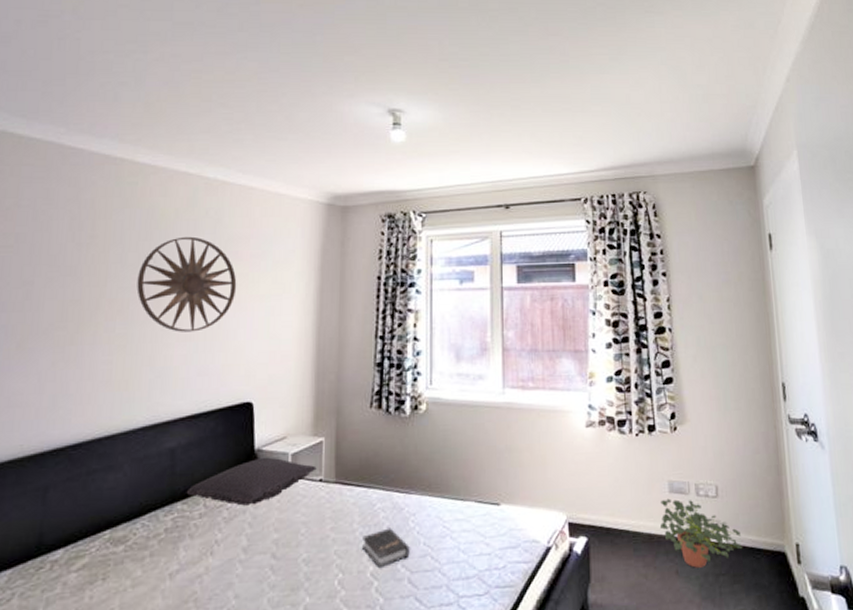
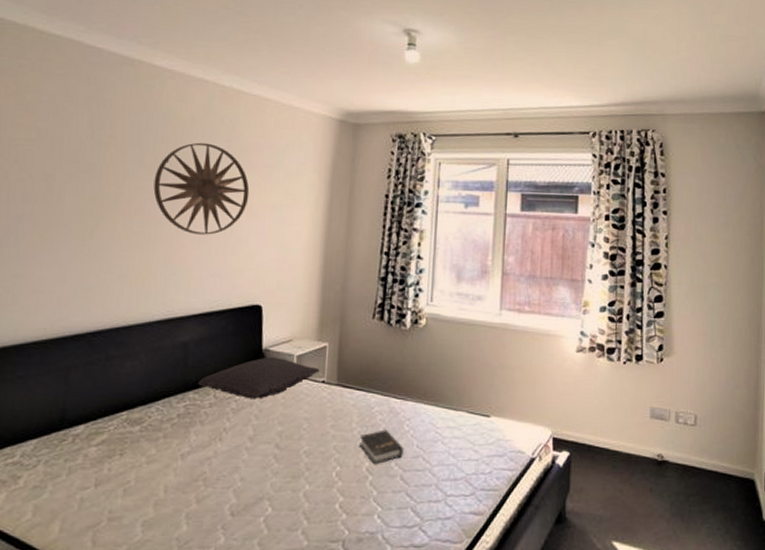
potted plant: present [659,498,743,568] -> none [638,423,715,487]

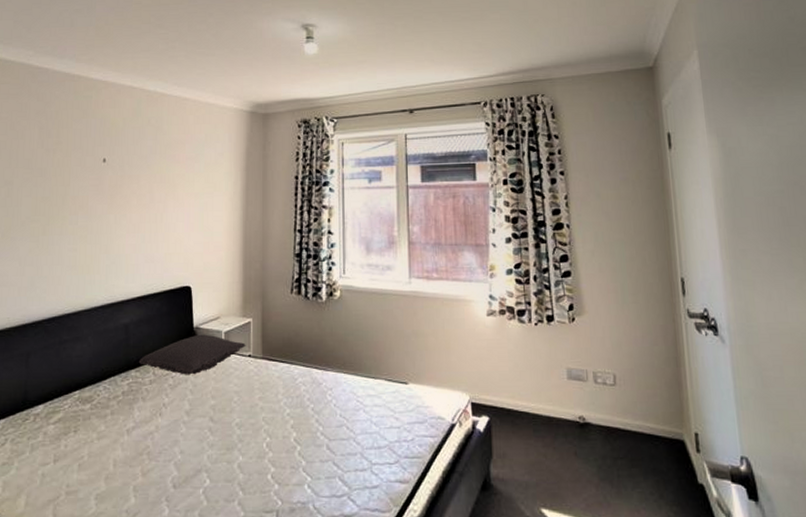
wall art: present [153,142,250,235] -> none [94,142,175,225]
hardback book: present [360,429,404,465] -> none [287,400,328,435]

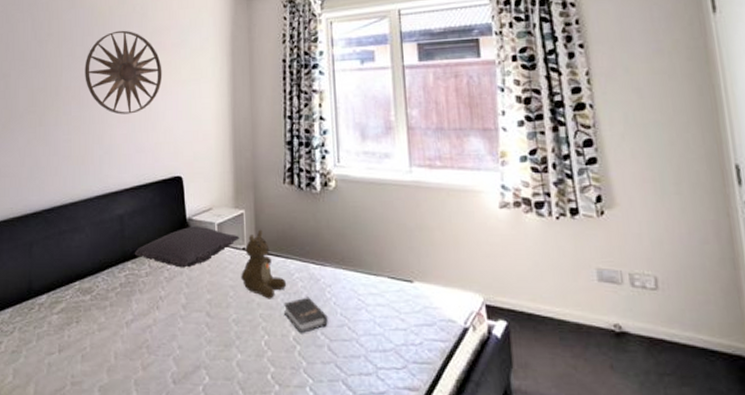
wall art: none [94,142,175,225] -> present [85,30,162,115]
teddy bear: none [246,337,290,403] -> present [241,229,287,299]
hardback book: none [287,400,328,435] -> present [284,297,328,334]

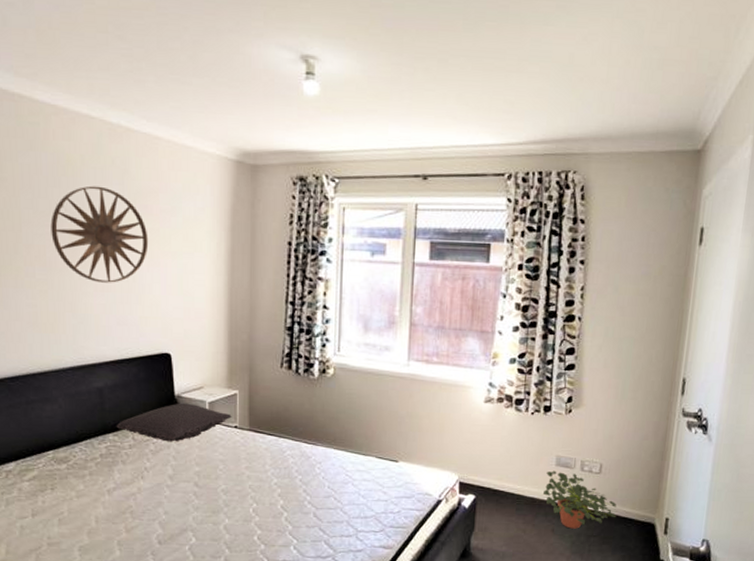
teddy bear: present [241,229,287,299] -> none [232,409,278,473]
hardback book: present [284,297,328,334] -> none [274,471,316,503]
potted plant: none [588,287,692,365] -> present [542,470,616,529]

